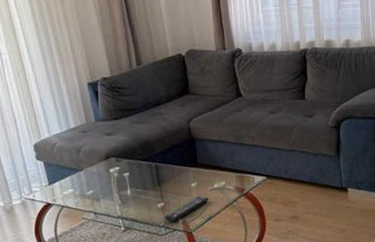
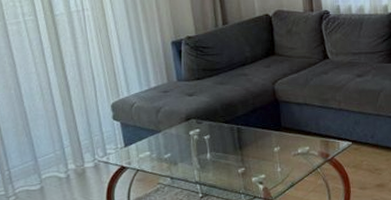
remote control: present [165,196,209,223] -> none [245,161,292,190]

